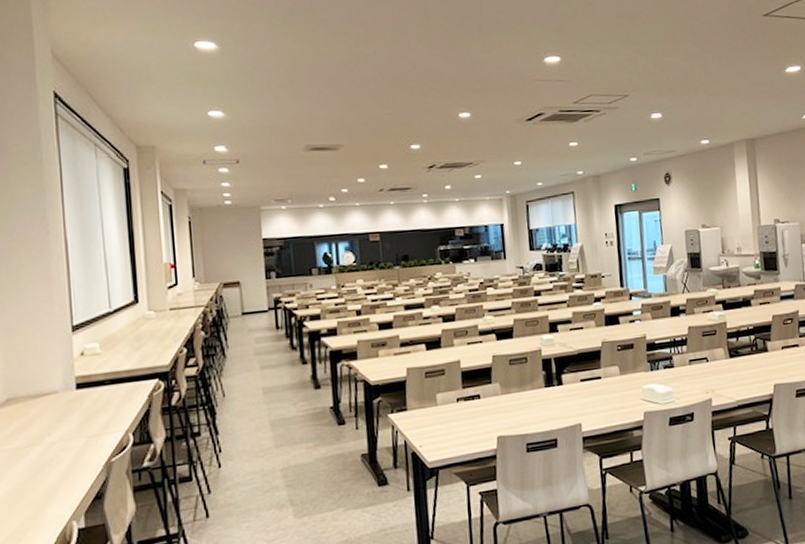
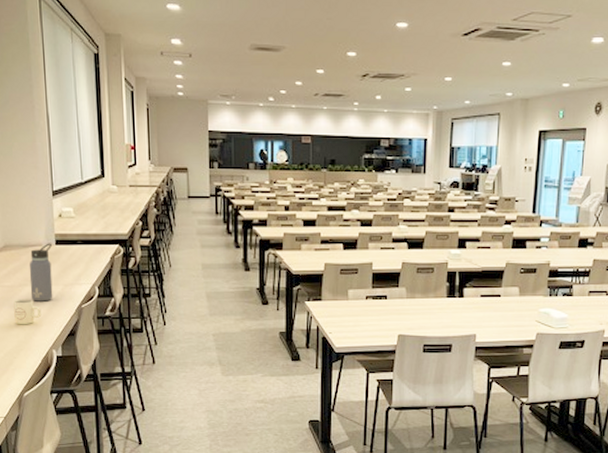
mug: none [19,461,58,497] -> present [13,299,42,325]
water bottle: none [40,388,73,464] -> present [29,243,53,302]

